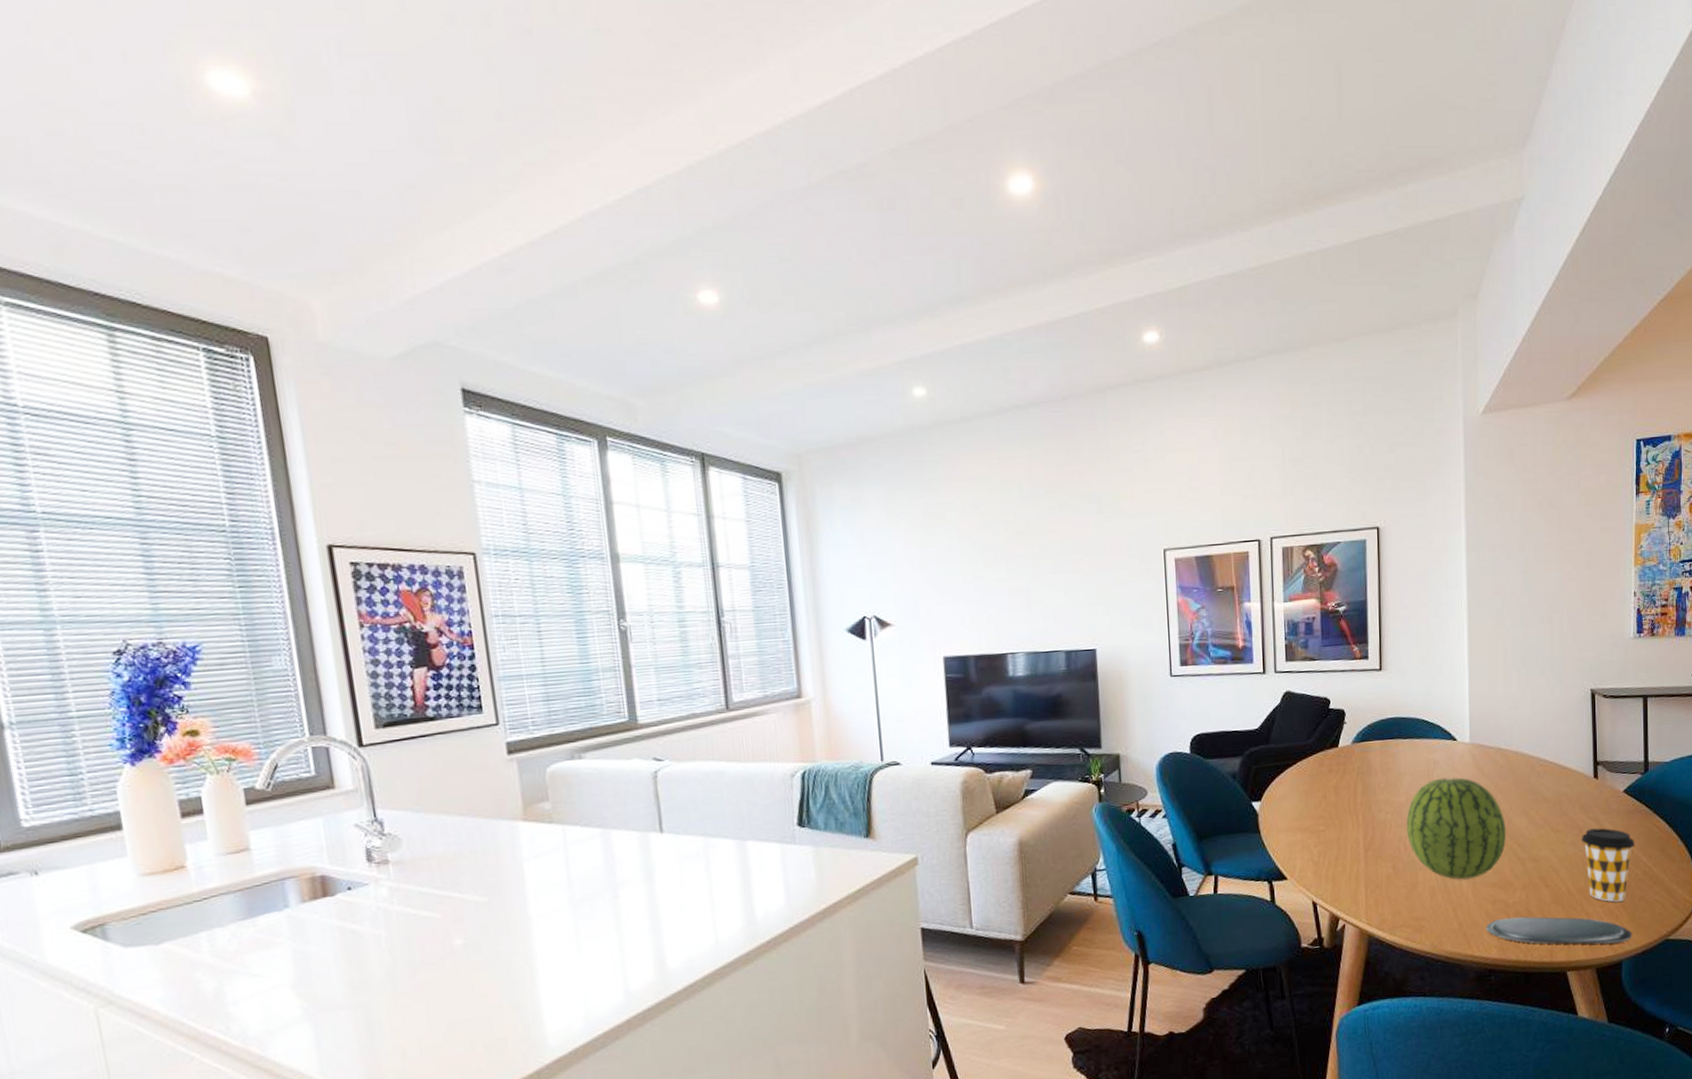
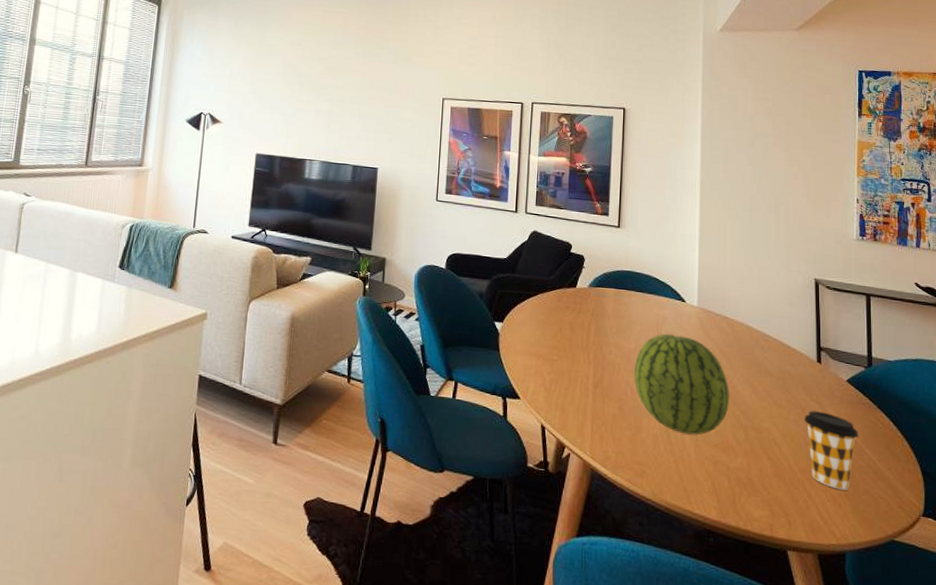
oval tray: present [1485,916,1633,944] -> none [706,481,856,533]

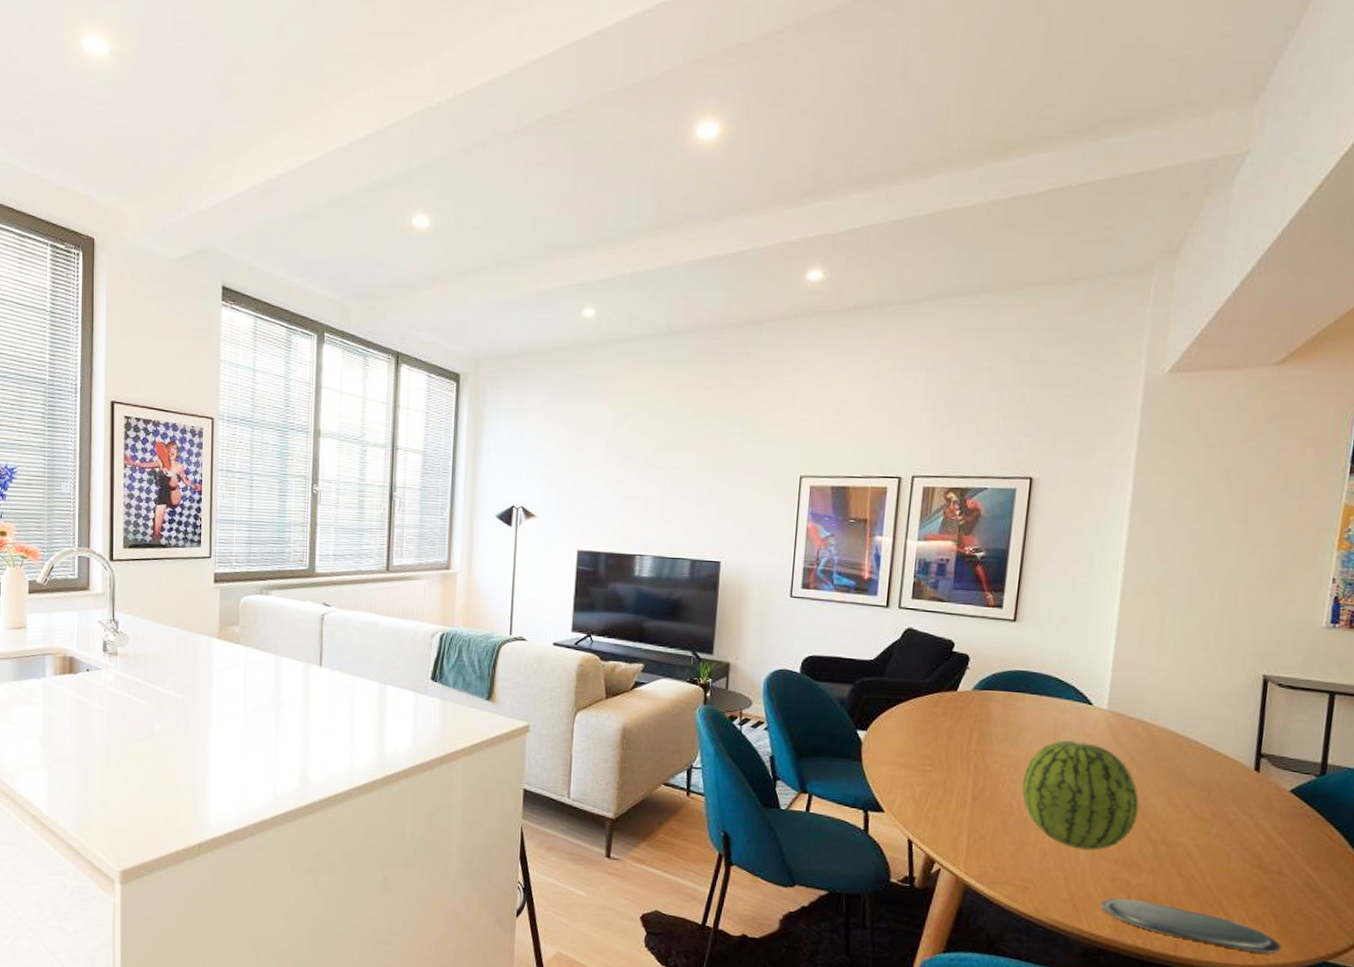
oval tray: none [706,481,856,533] -> present [1100,898,1281,954]
coffee cup: present [804,410,859,490] -> none [1230,824,1298,909]

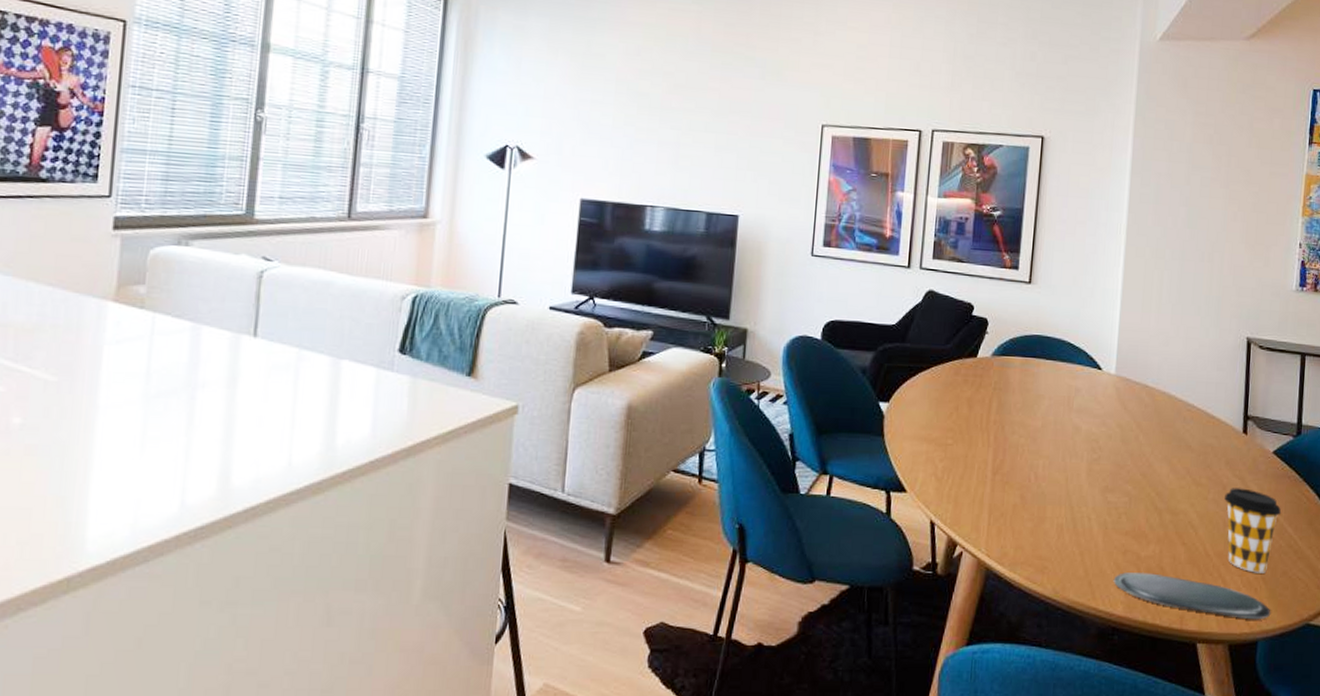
fruit: present [1021,740,1139,850] -> none [1039,407,1145,523]
coffee cup: none [1230,824,1298,909] -> present [1224,488,1282,573]

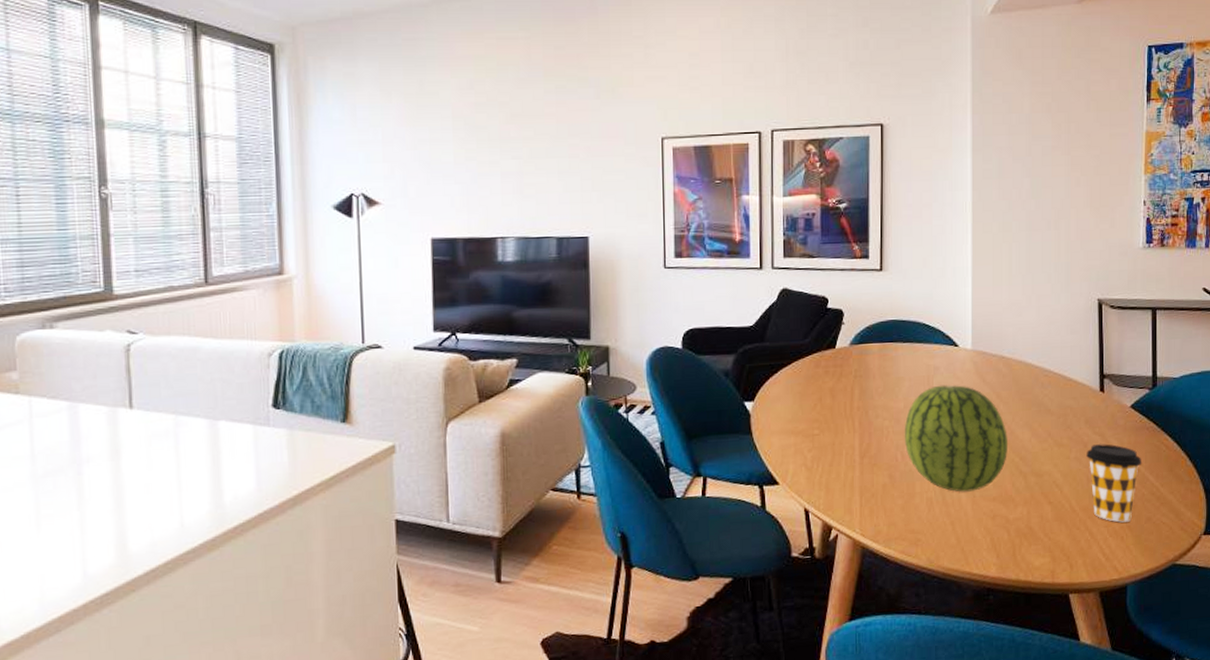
fruit: none [1039,407,1145,523] -> present [904,384,1007,492]
oval tray: present [1113,572,1271,620] -> none [985,533,1138,567]

